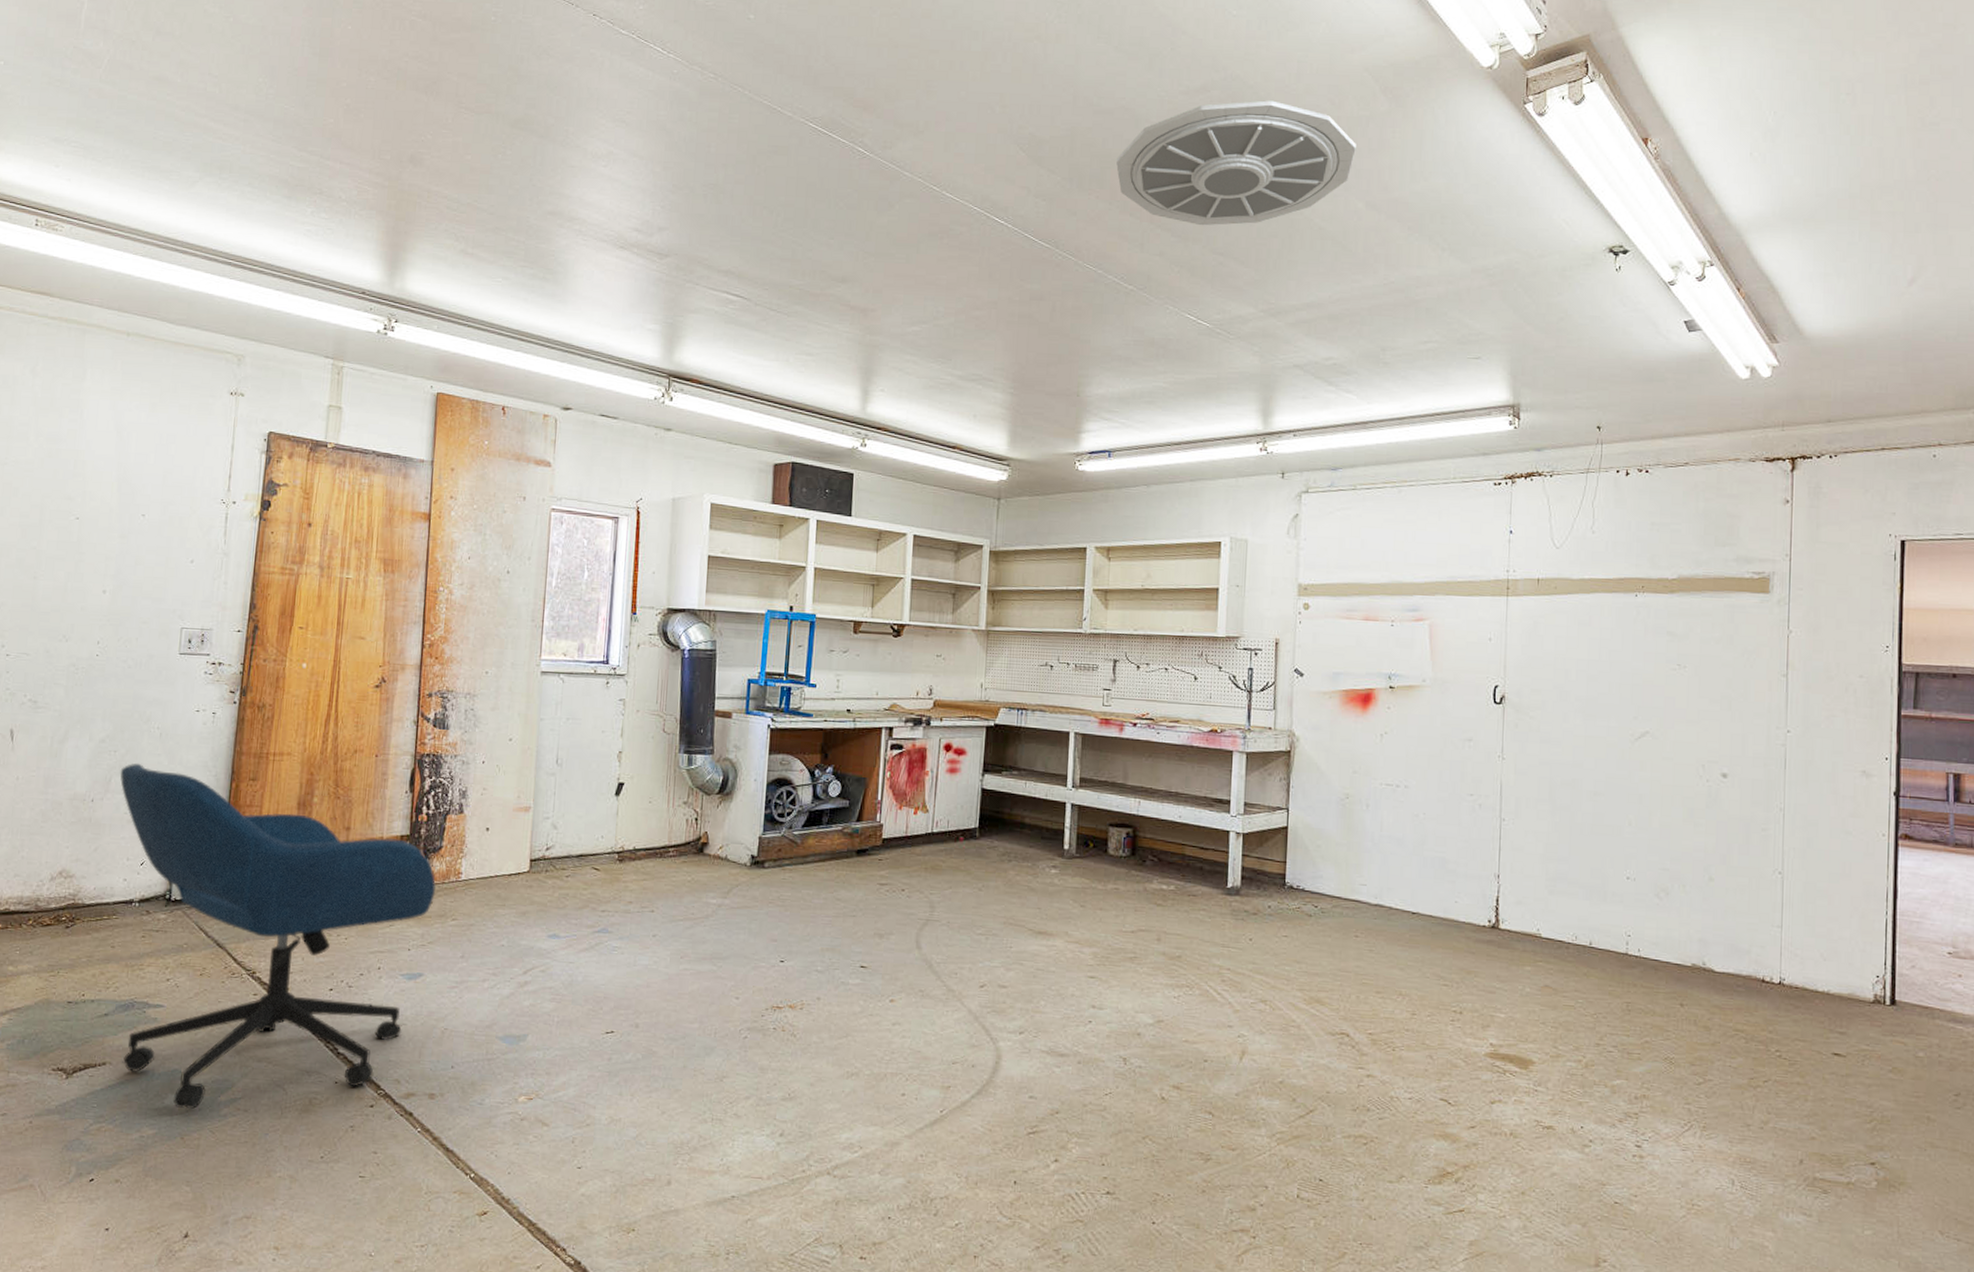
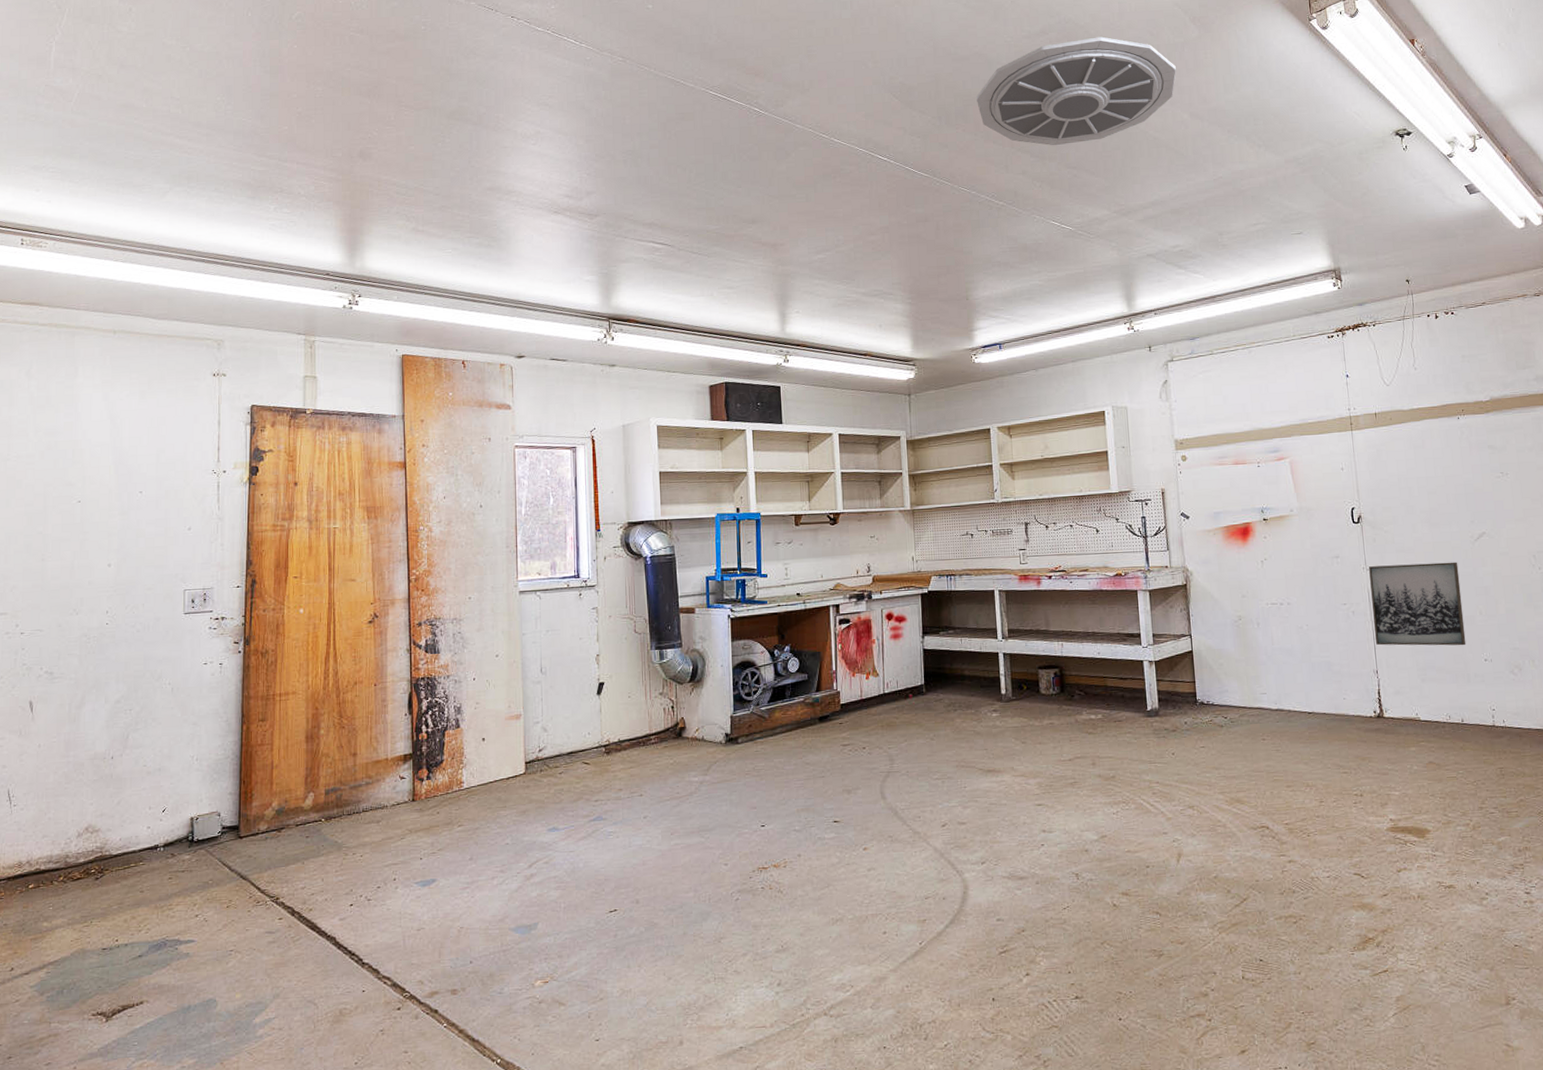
office chair: present [120,764,436,1109] -> none [136,719,441,1035]
wall art: none [1502,755,1611,859] -> present [1369,562,1466,646]

